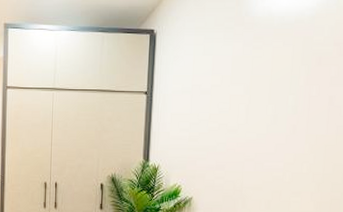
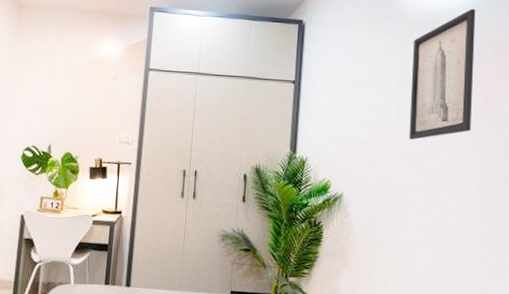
wall art: none [254,10,325,143] -> present [409,9,476,140]

